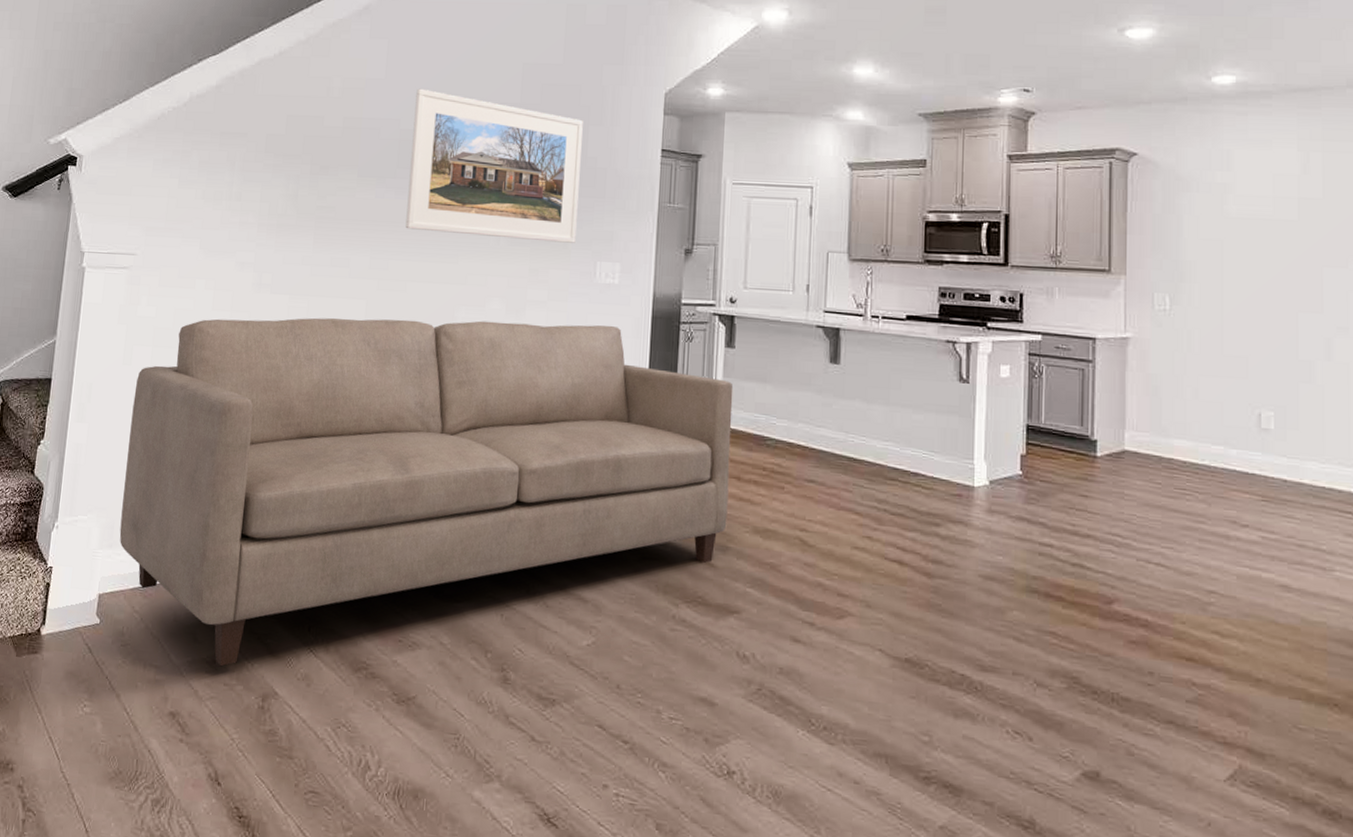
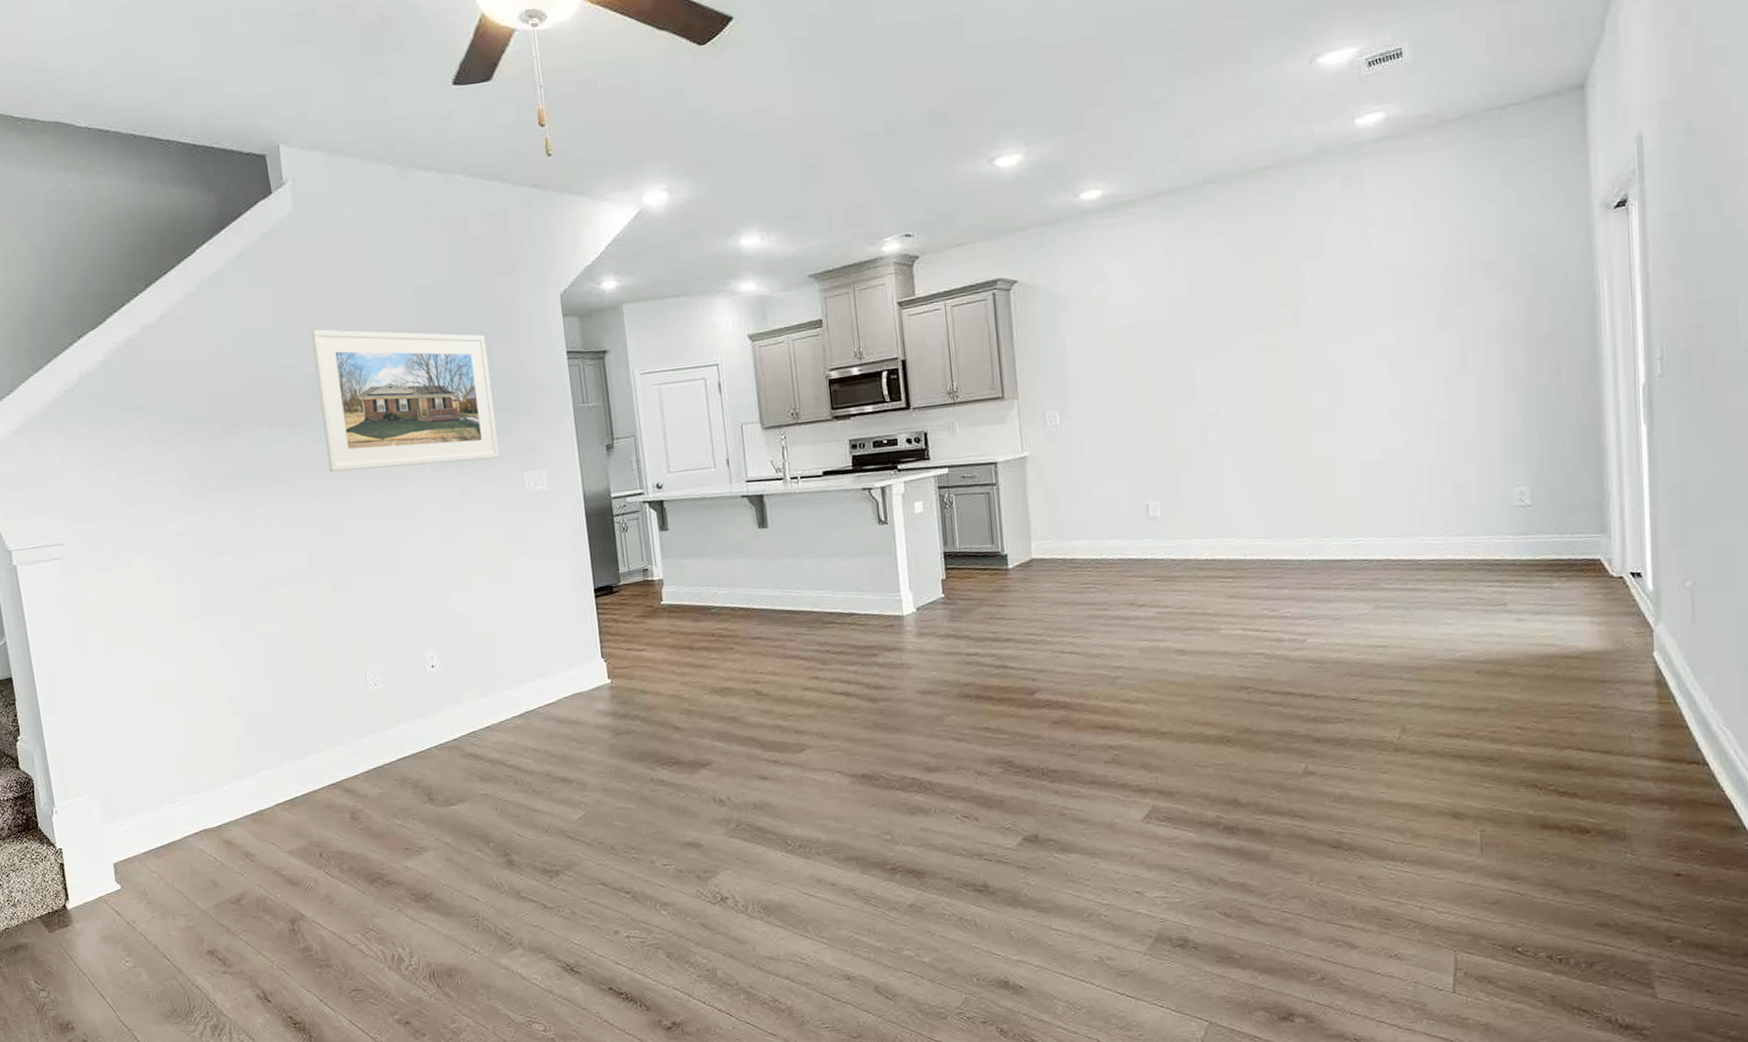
sofa: present [119,317,734,667] -> none [97,530,687,903]

